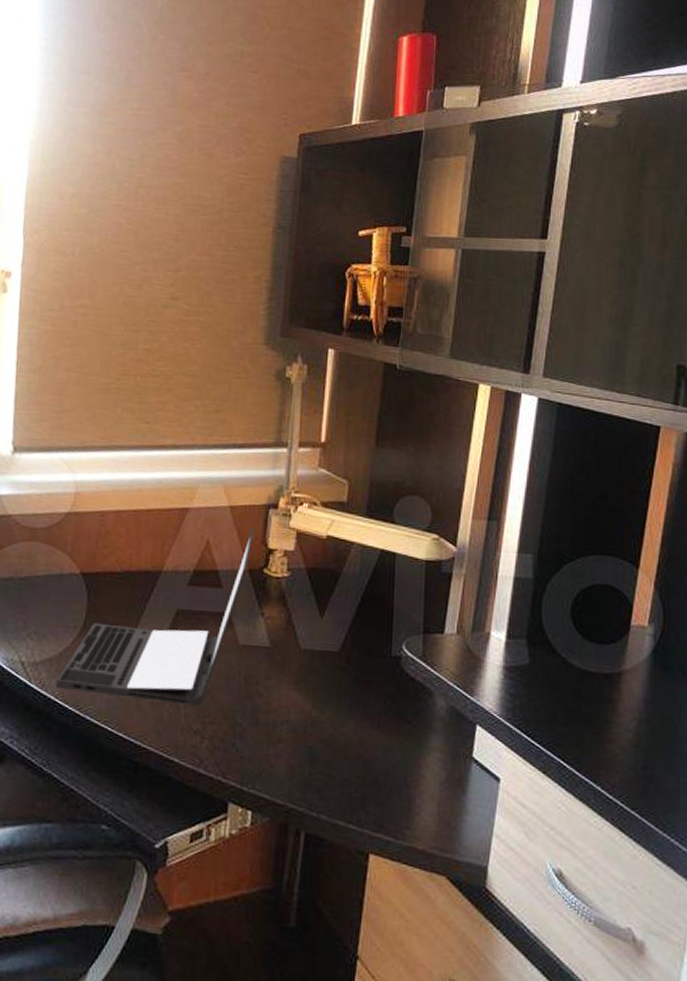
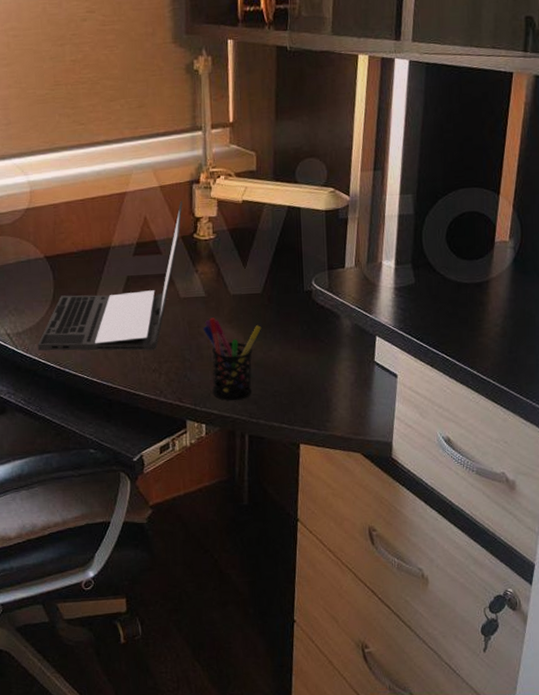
pen holder: none [263,674,335,785] -> present [203,317,262,400]

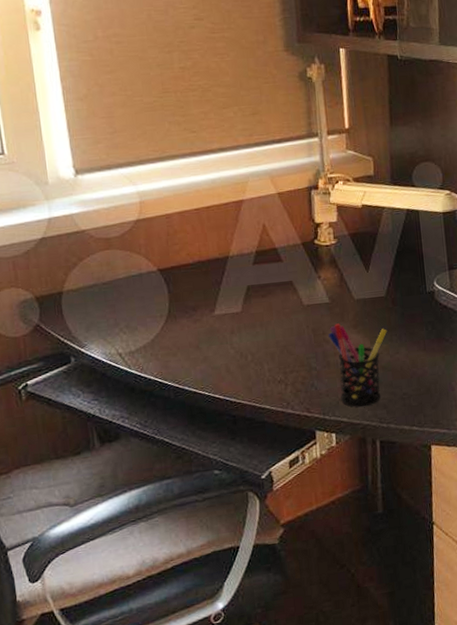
laptop: present [37,201,183,351] -> none [153,207,302,369]

